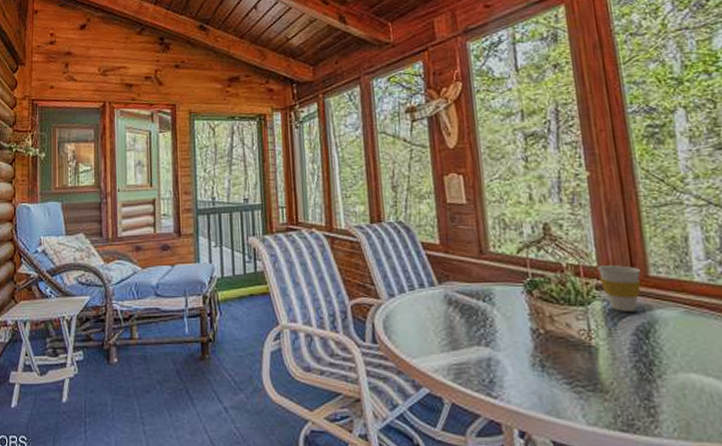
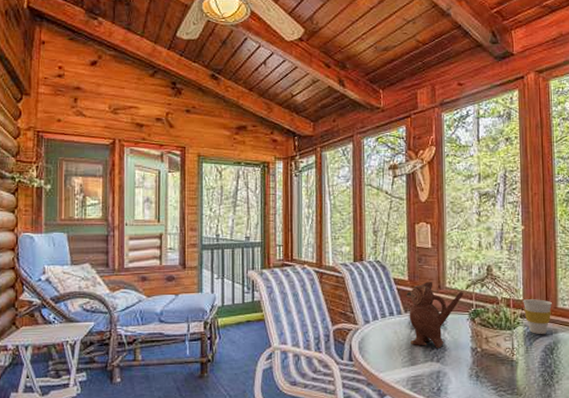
teapot: none [438,245,514,329] -> present [406,282,463,349]

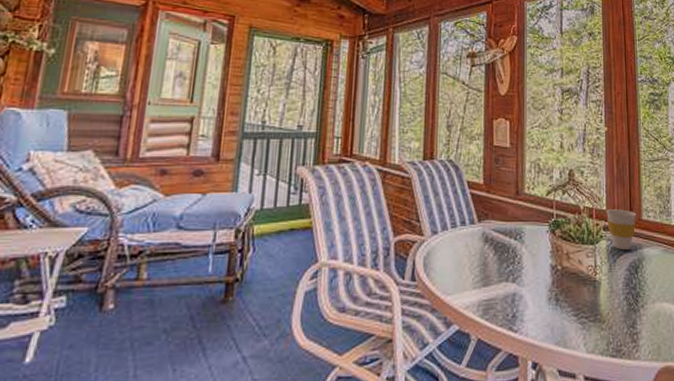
teapot: present [406,282,463,349] -> none [480,186,543,266]

